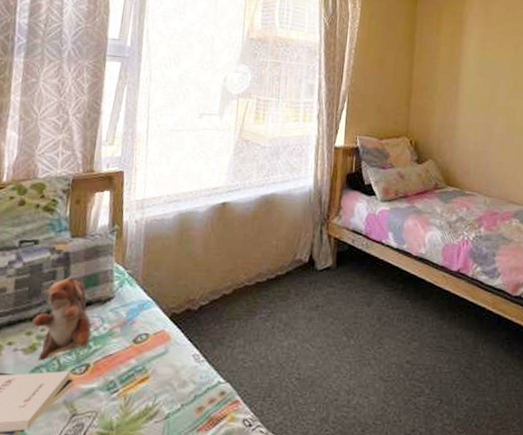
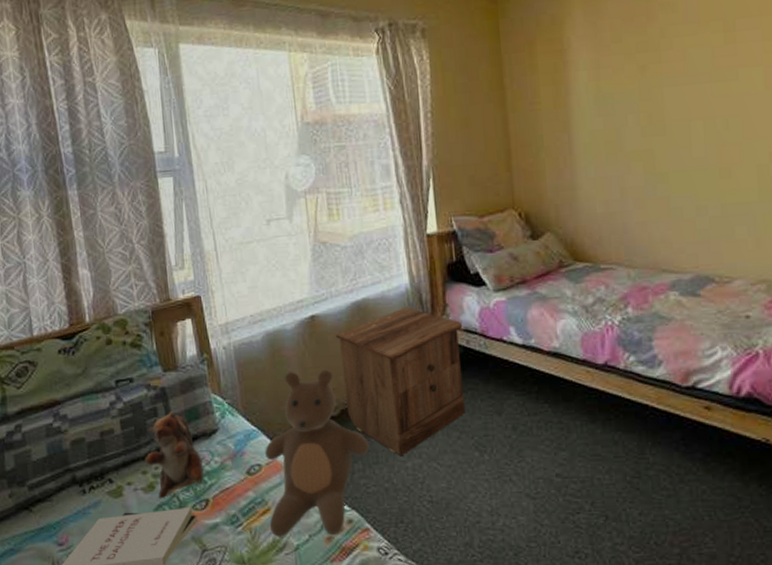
teddy bear: none [144,250,253,406] -> present [265,369,370,537]
nightstand: none [239,205,351,336] -> present [335,307,465,457]

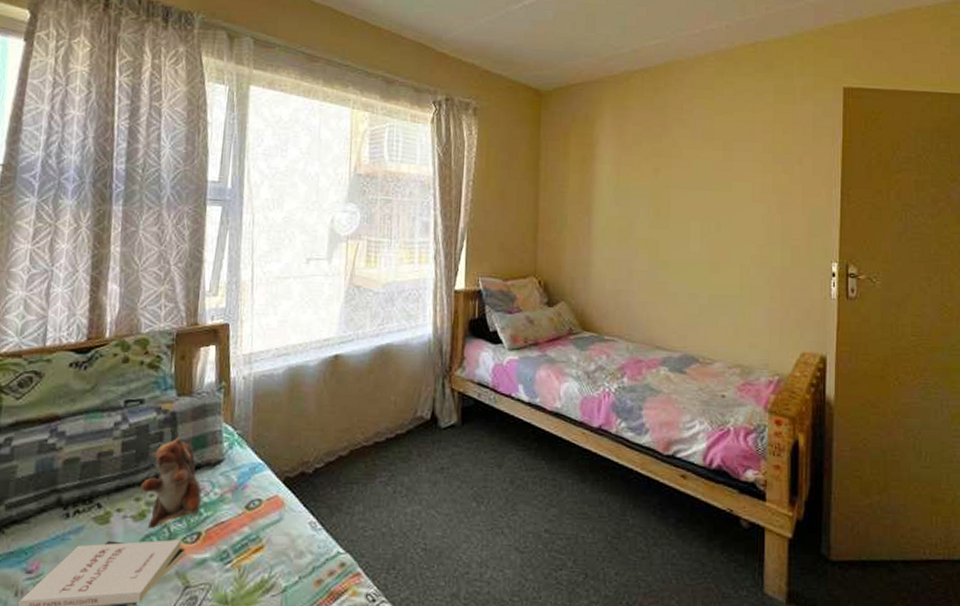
teddy bear: present [265,369,370,537] -> none [259,408,373,579]
nightstand: present [335,307,465,457] -> none [355,356,476,502]

